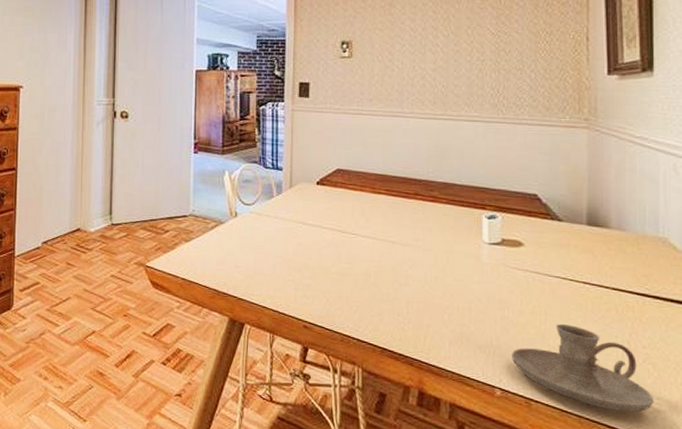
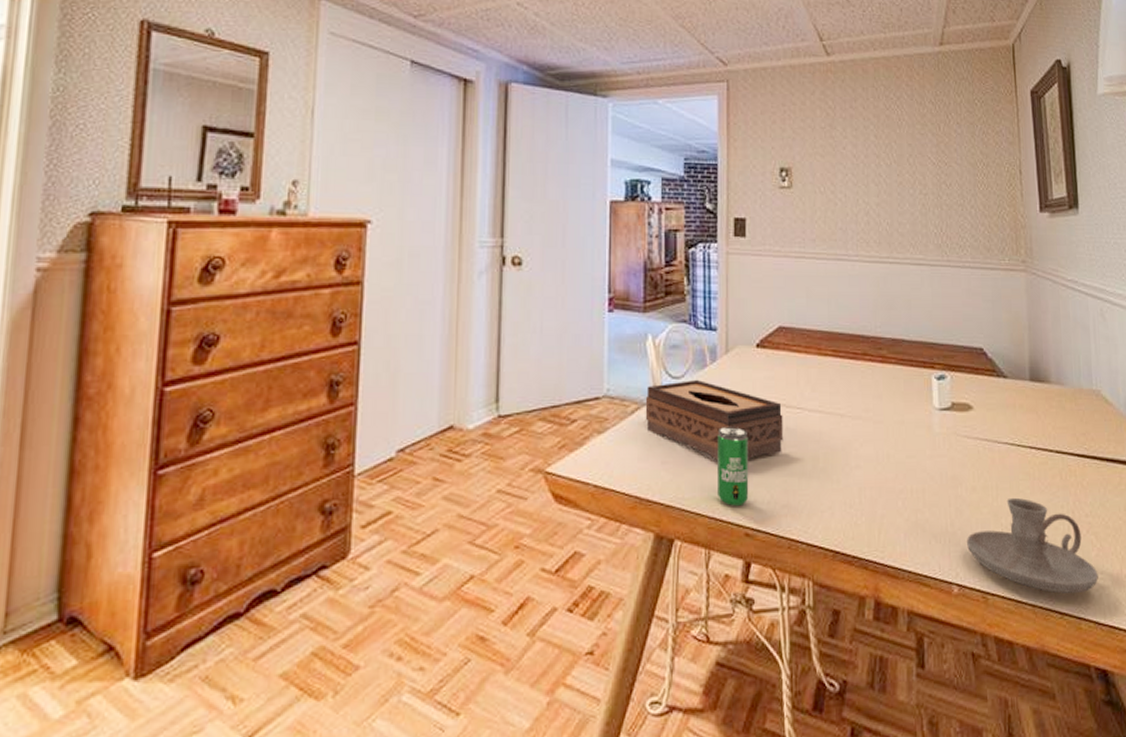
tissue box: none [222,206,339,270] -> present [645,379,784,460]
beverage can: none [281,244,308,305] -> present [717,427,749,507]

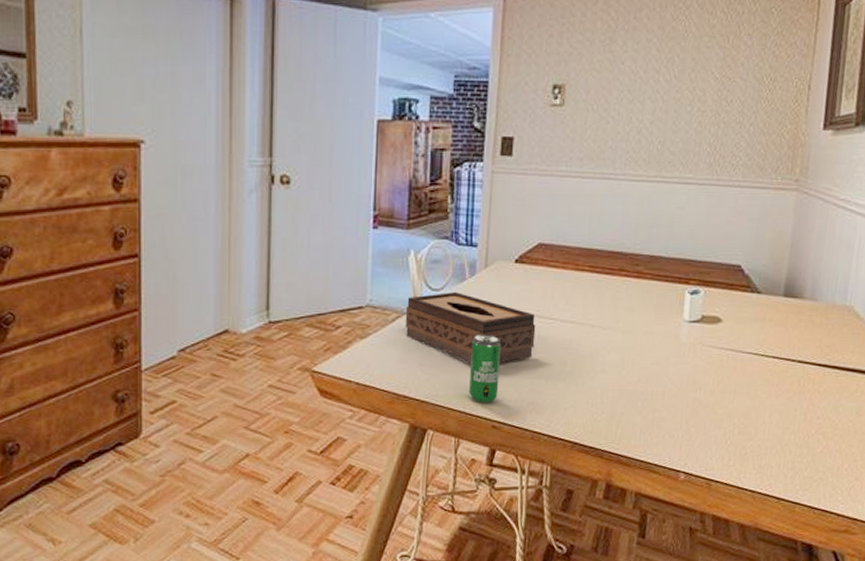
candle holder: present [966,497,1098,594] -> none [698,401,820,482]

